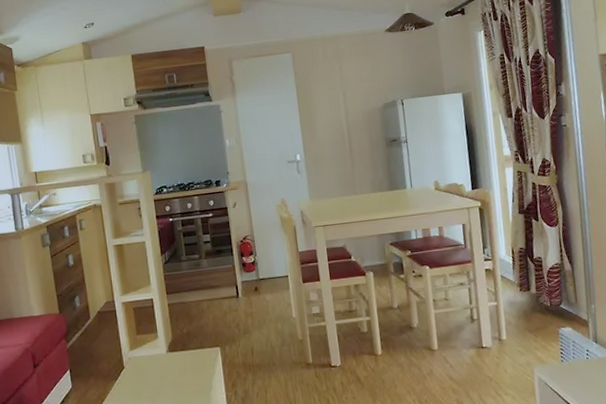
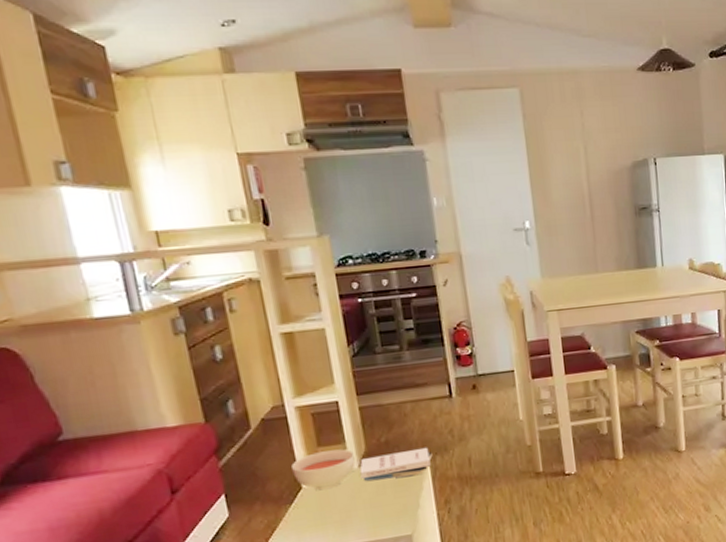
bowl: none [117,337,164,371] -> present [291,449,355,491]
books: none [167,338,223,364] -> present [359,447,433,481]

